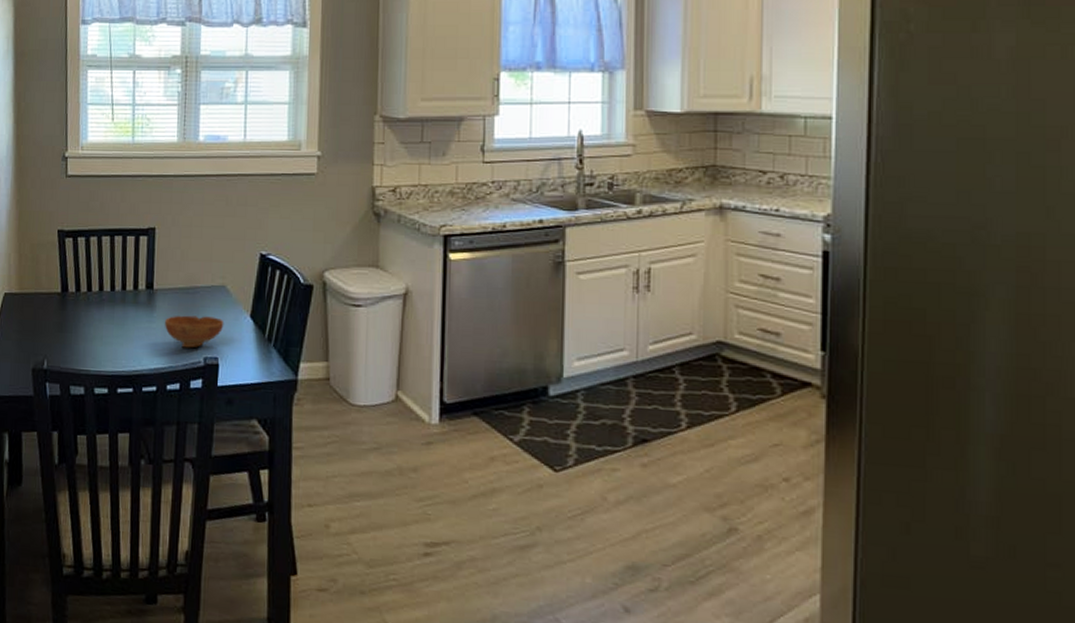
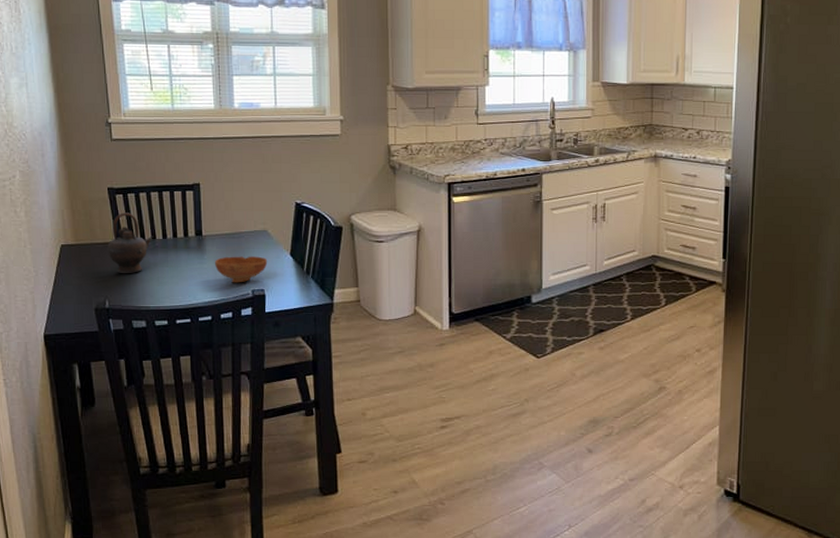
teapot: none [51,259,102,331] -> present [107,212,154,274]

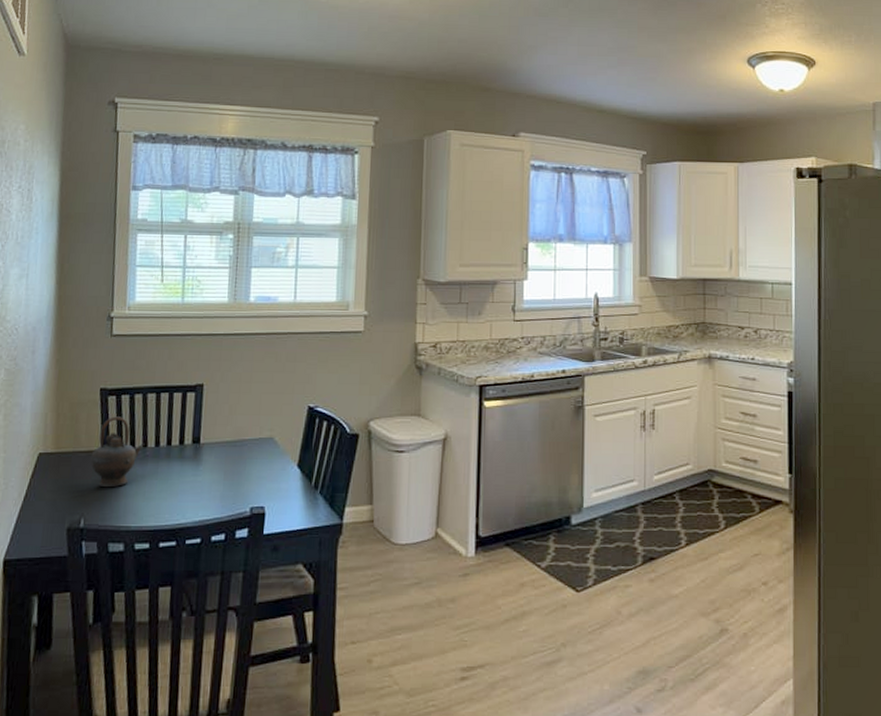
bowl: present [214,256,268,283] -> none [210,467,272,499]

